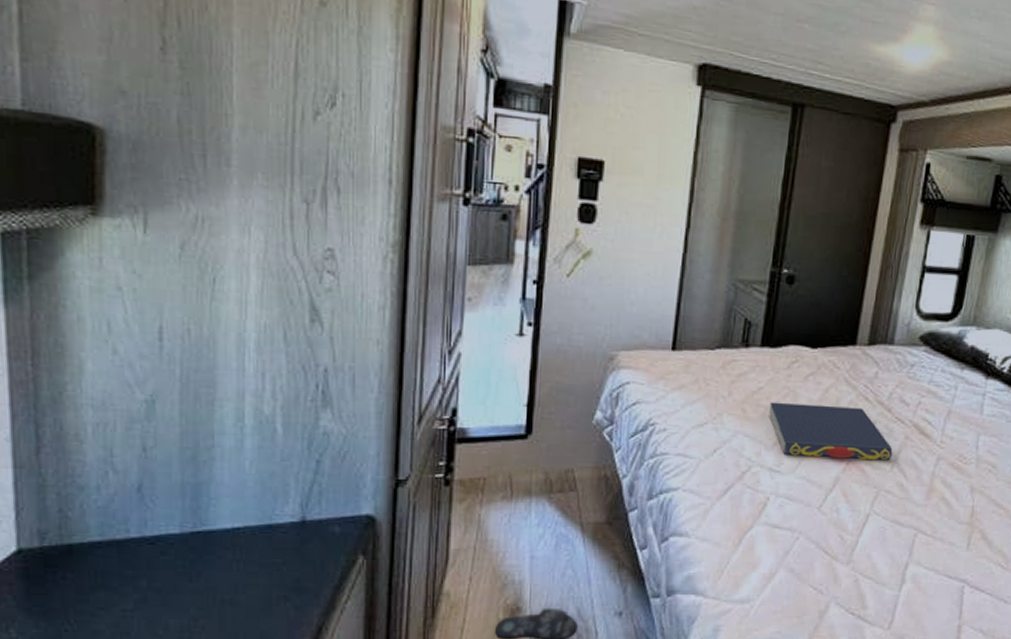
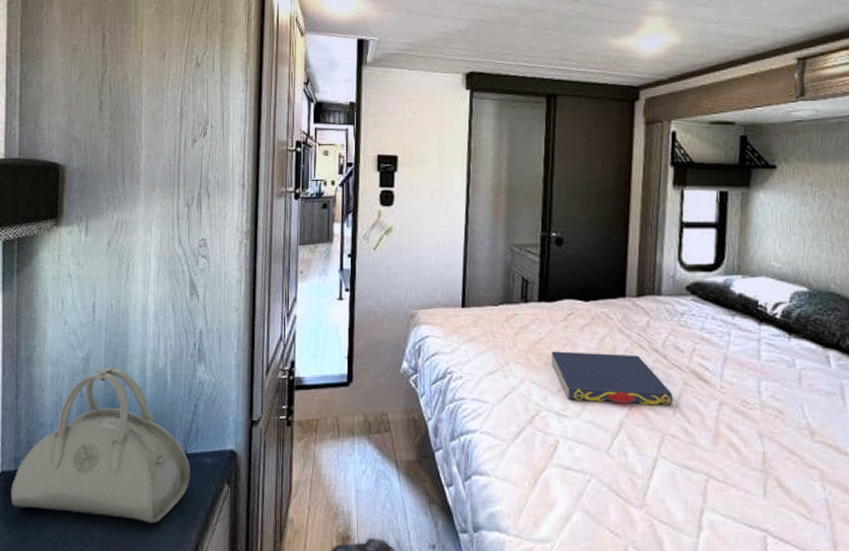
handbag: none [35,412,310,606] -> present [11,366,190,524]

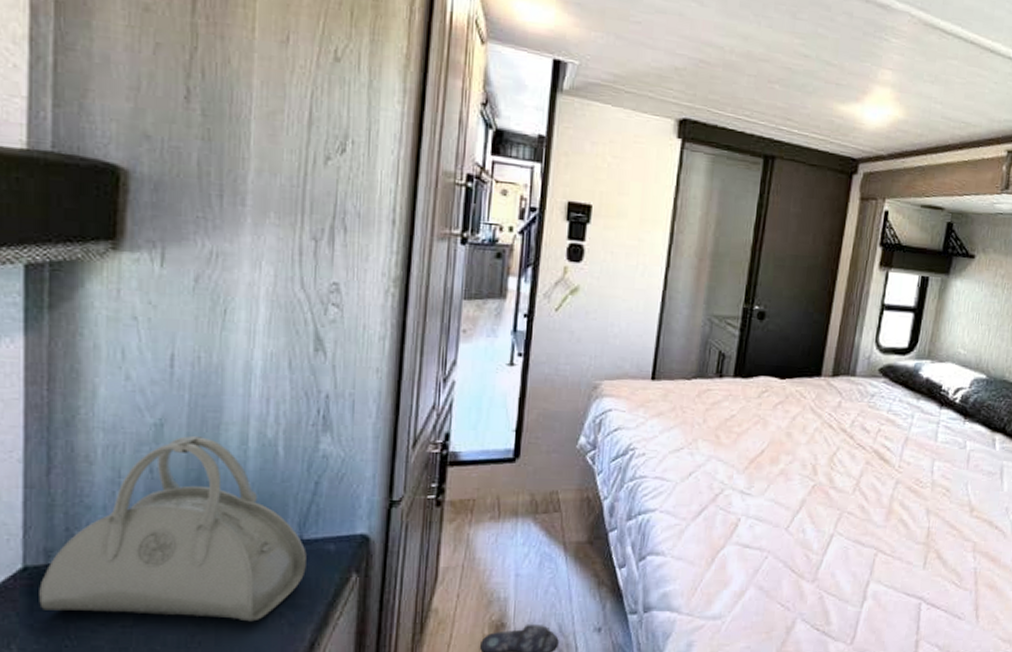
book: present [551,351,673,406] -> none [740,428,855,485]

